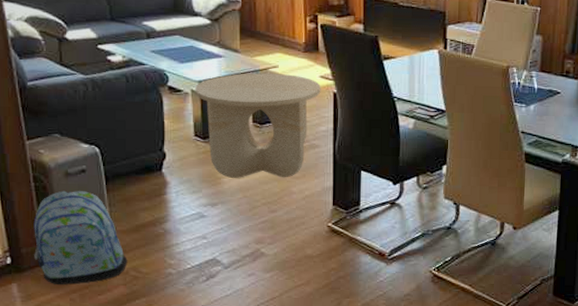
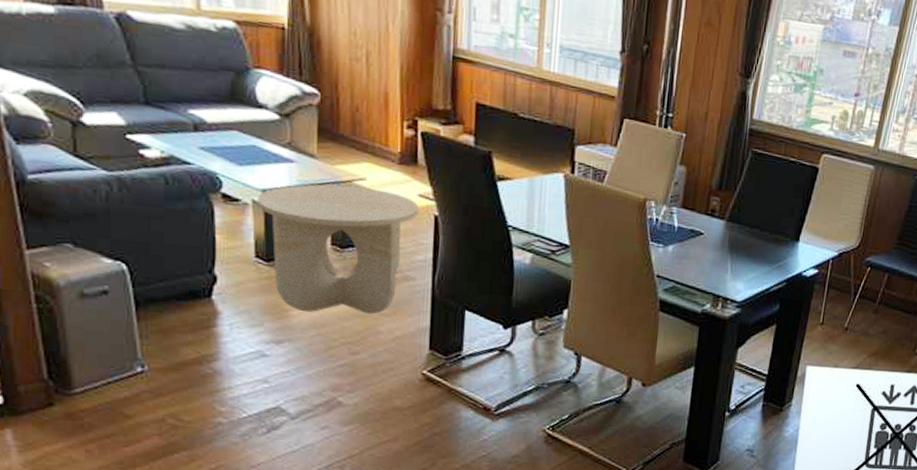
backpack: present [34,190,128,285] -> none [35,315,164,433]

